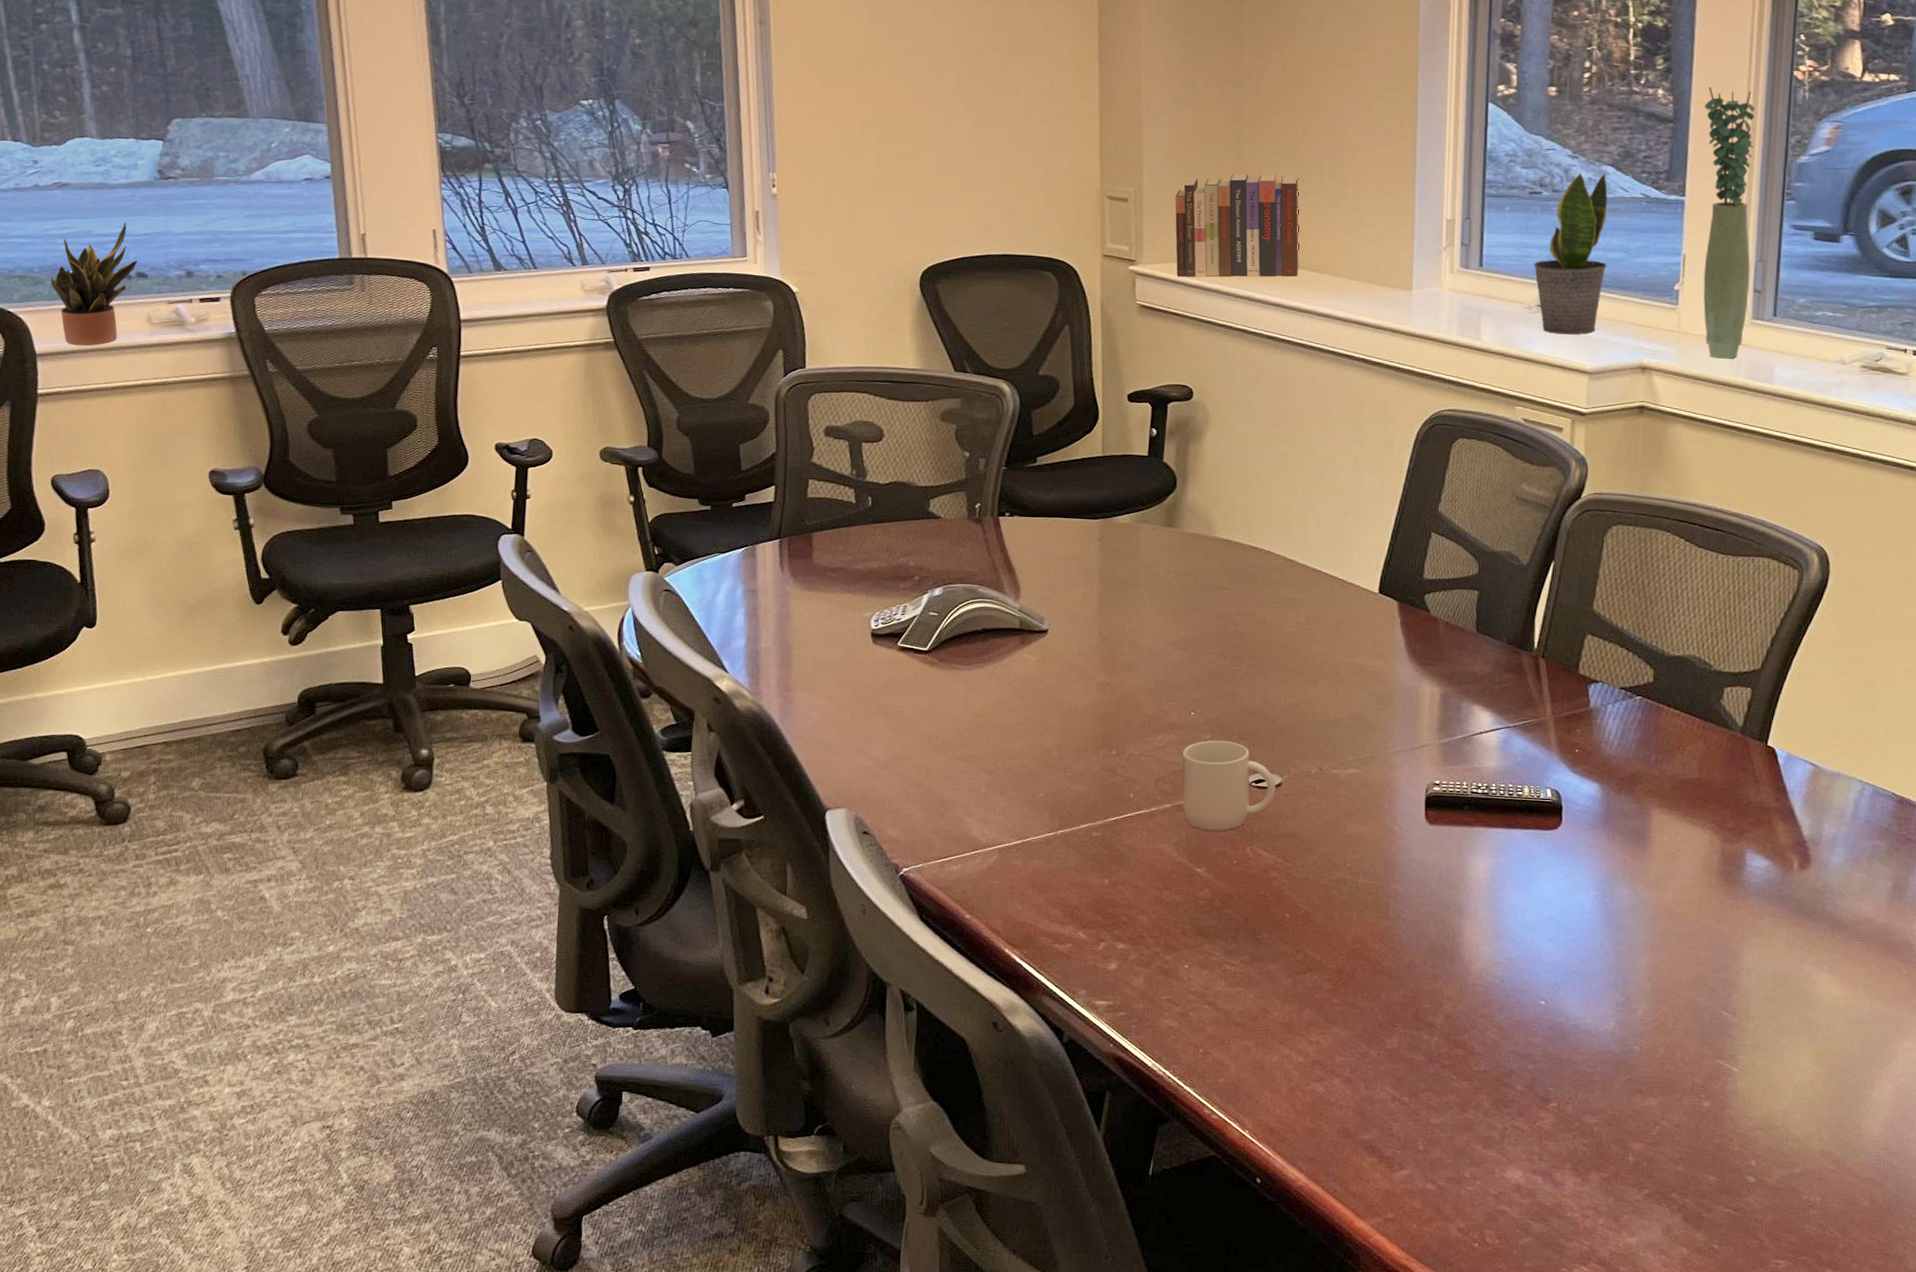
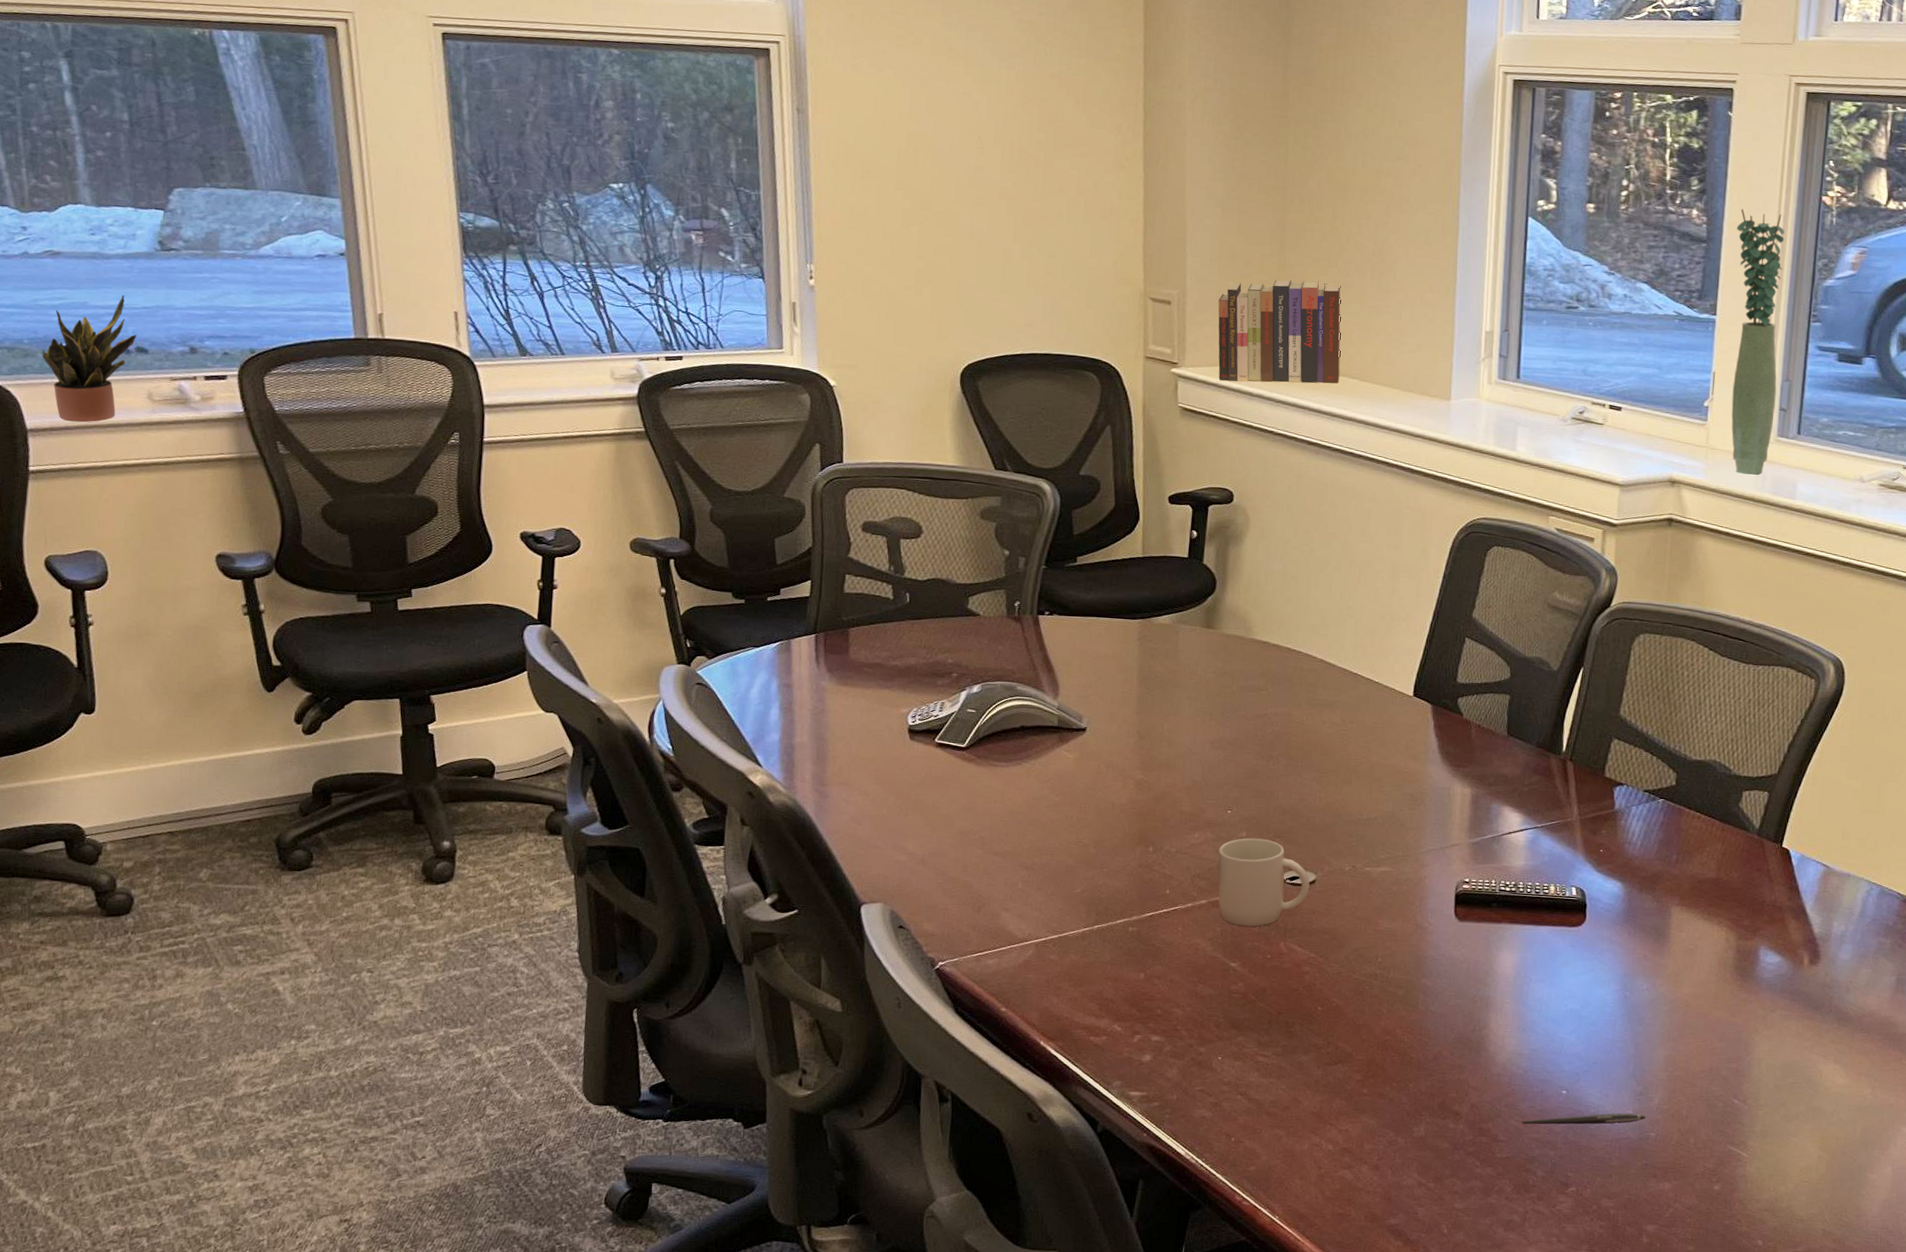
pen: none [1498,1024,1629,1037] -> present [1521,1112,1646,1125]
potted plant: present [1533,172,1608,335] -> none [1569,288,1642,448]

